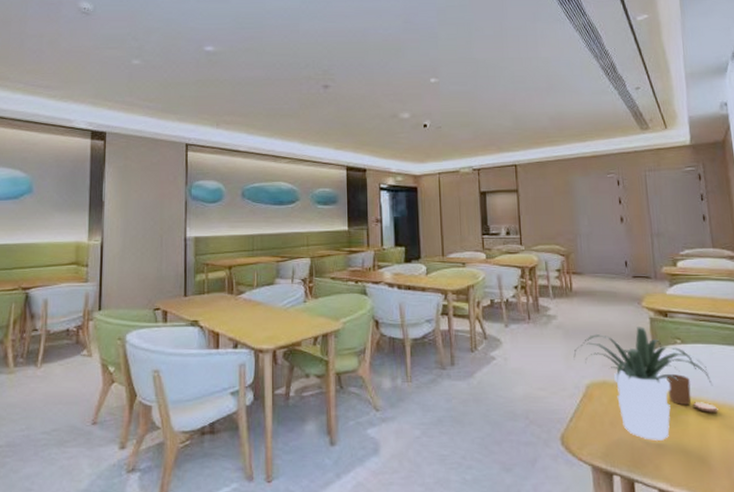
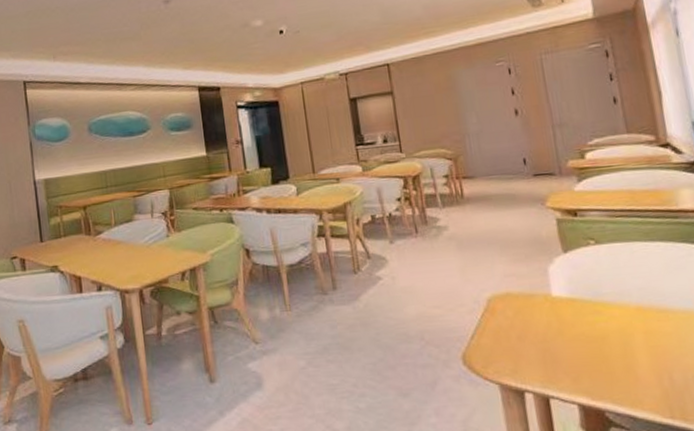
potted plant: present [573,327,713,441] -> none [470,229,636,353]
candle: present [666,374,718,413] -> none [580,278,644,318]

